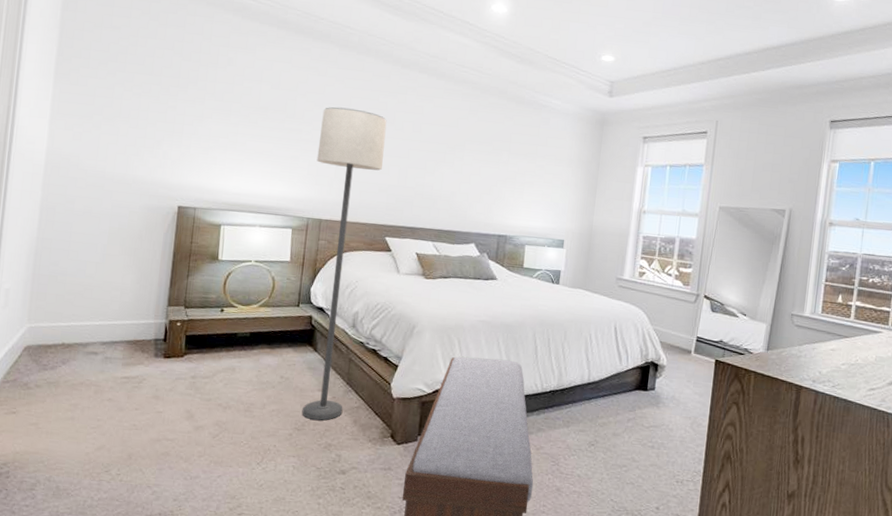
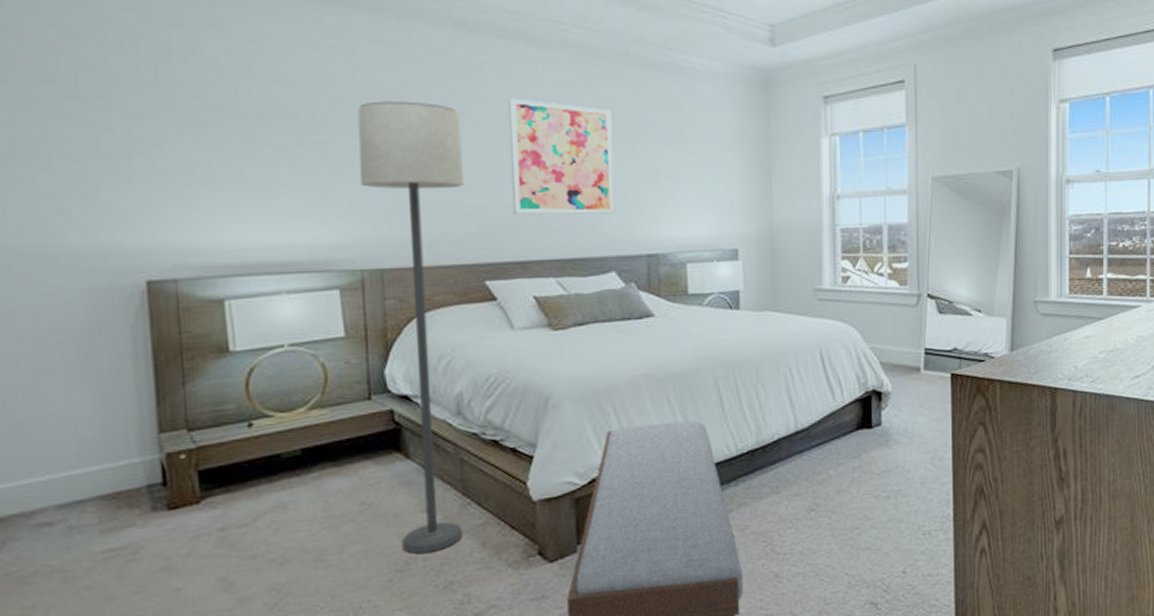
wall art: none [411,114,489,203] -> present [507,98,615,215]

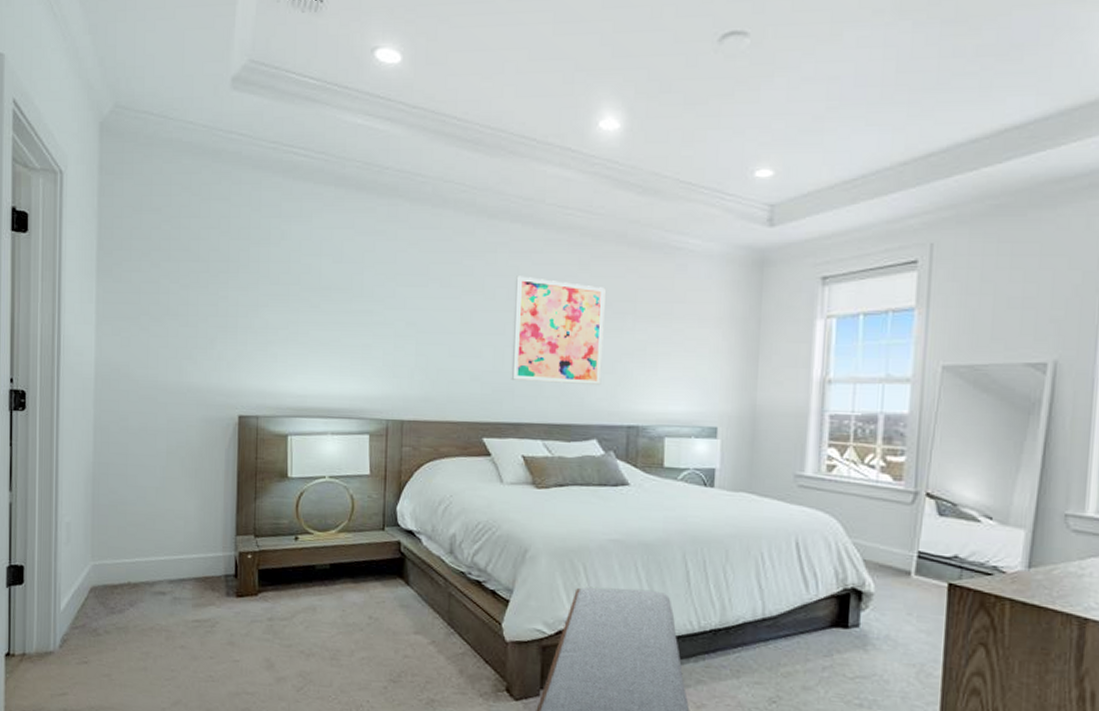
lamp: present [357,101,465,554] -> none [392,277,475,671]

